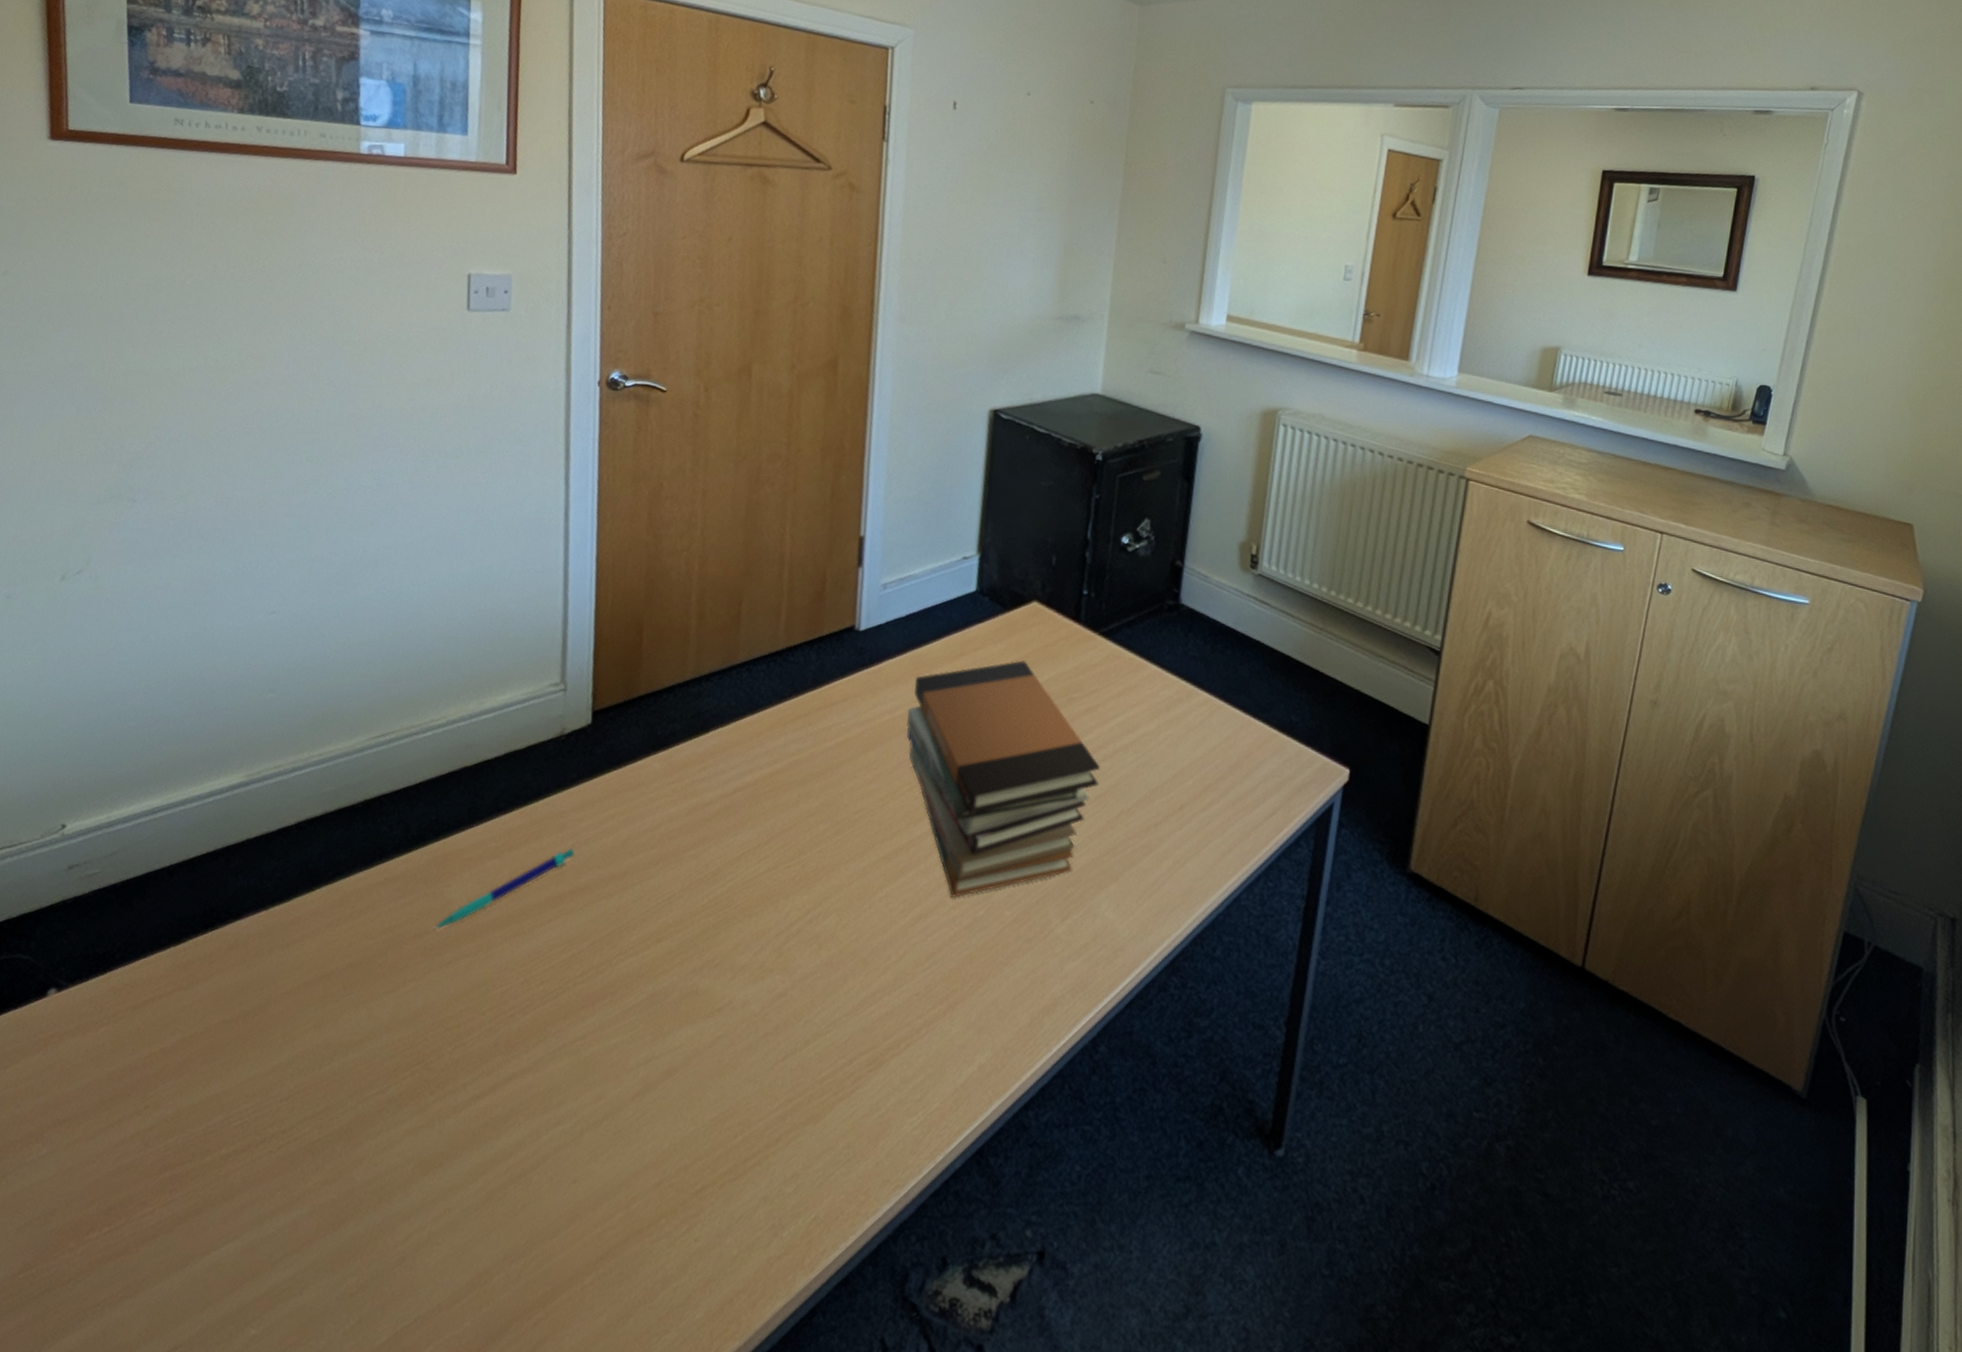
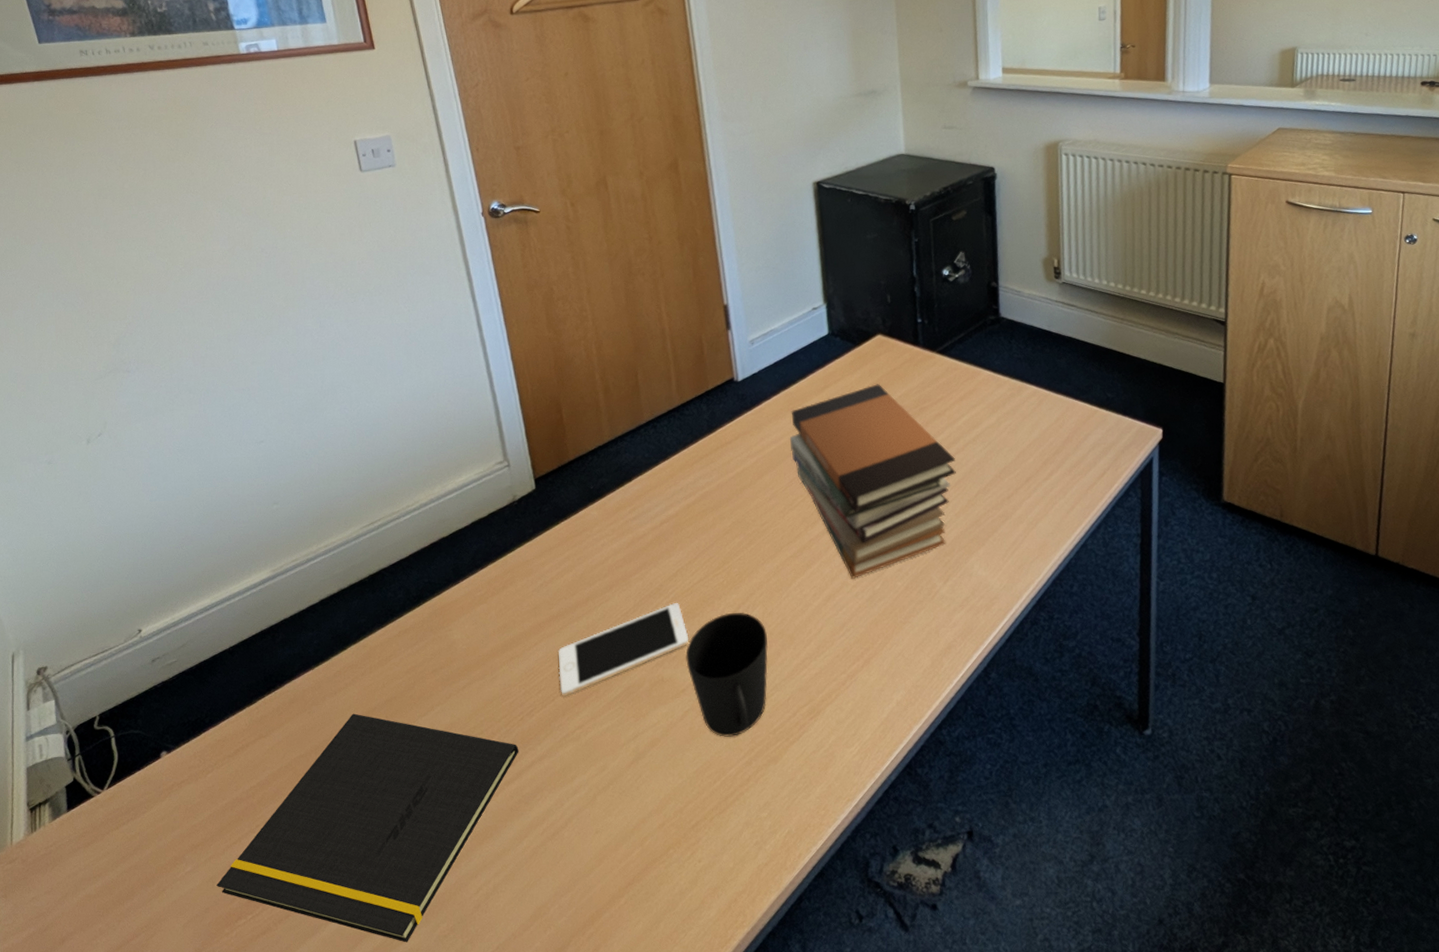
notepad: none [74,975,500,1296] -> present [216,713,519,943]
pen: present [432,848,575,930] -> none [445,587,545,665]
cell phone: none [567,893,740,994] -> present [557,602,689,696]
cup: none [729,917,837,1080] -> present [685,612,768,737]

